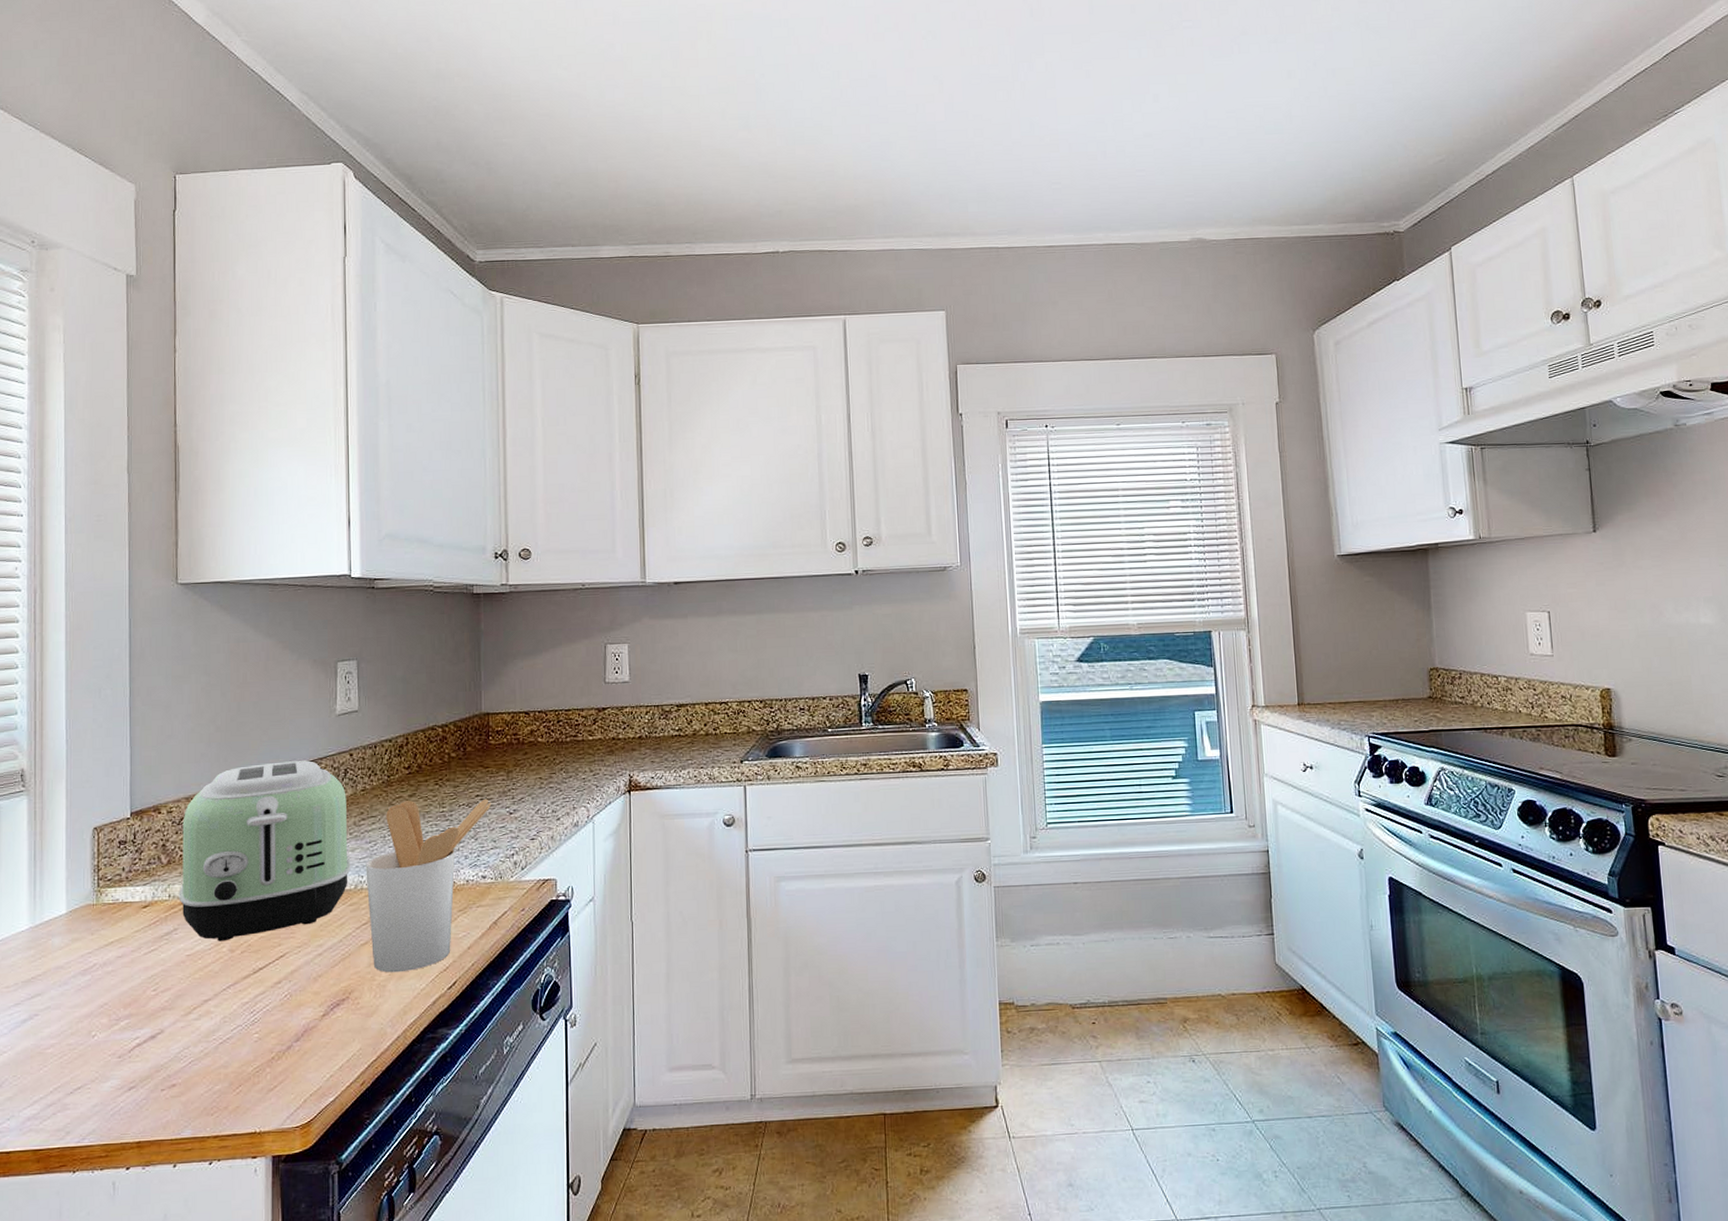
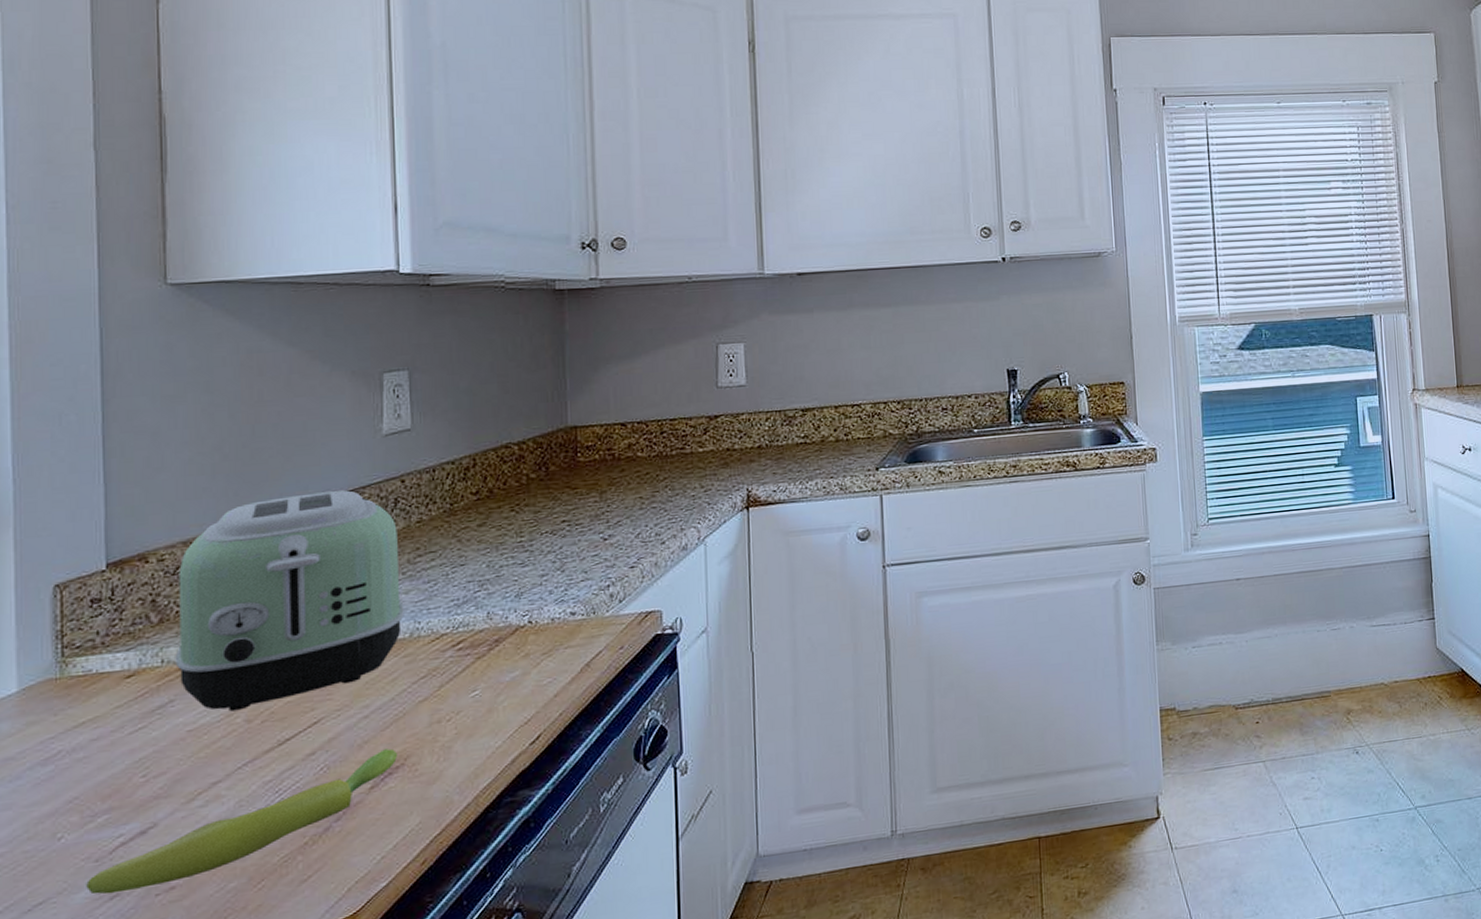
banana: none [112,983,343,1086] -> present [86,749,397,895]
utensil holder: present [366,798,492,973] -> none [423,524,582,732]

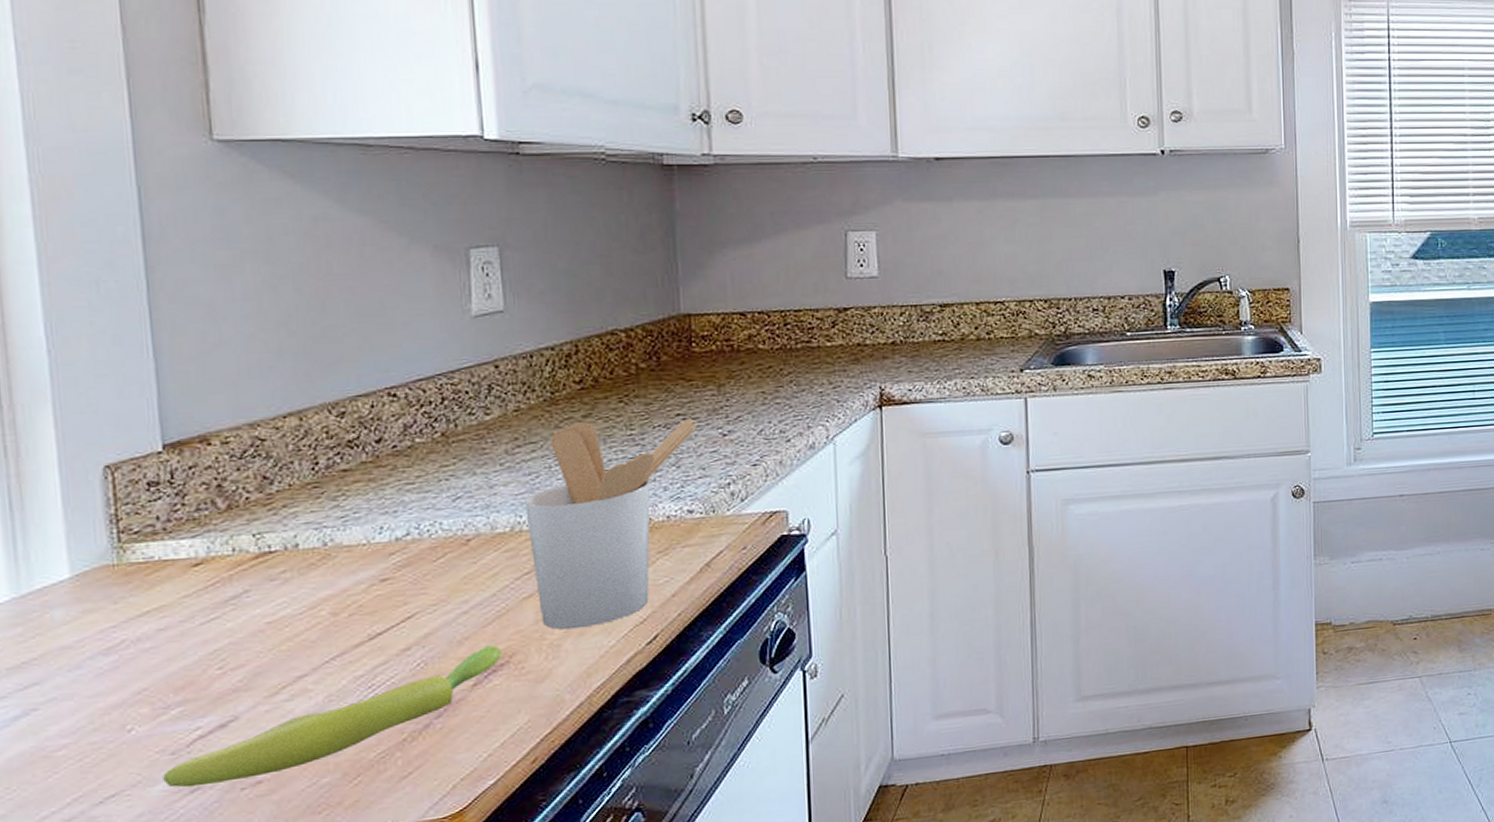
toaster: present [175,490,404,712] -> none [246,374,504,604]
utensil holder: none [423,524,582,732] -> present [525,418,698,630]

